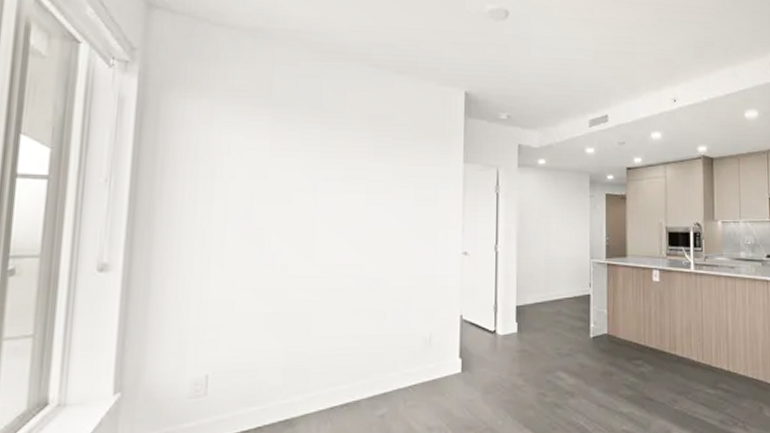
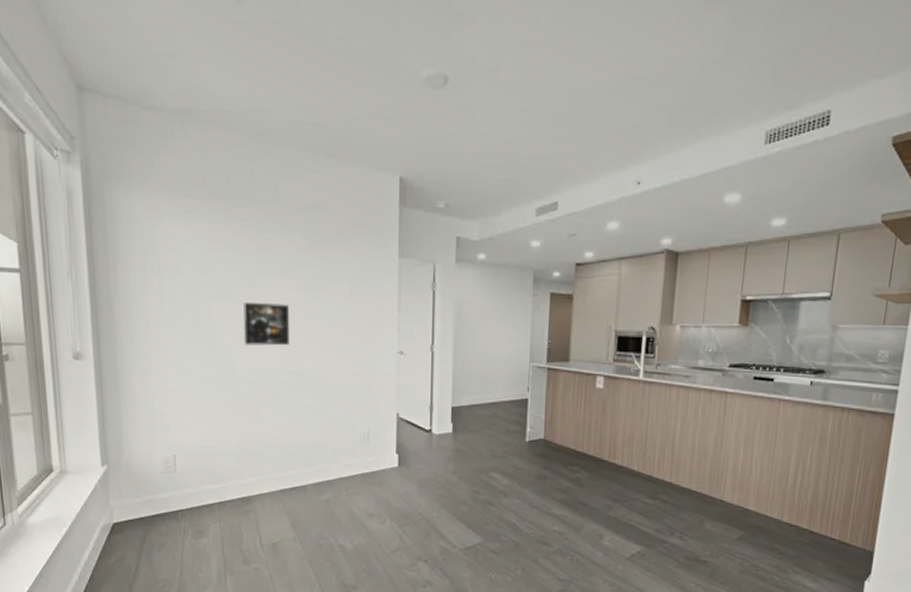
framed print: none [301,206,351,250] -> present [244,302,289,346]

